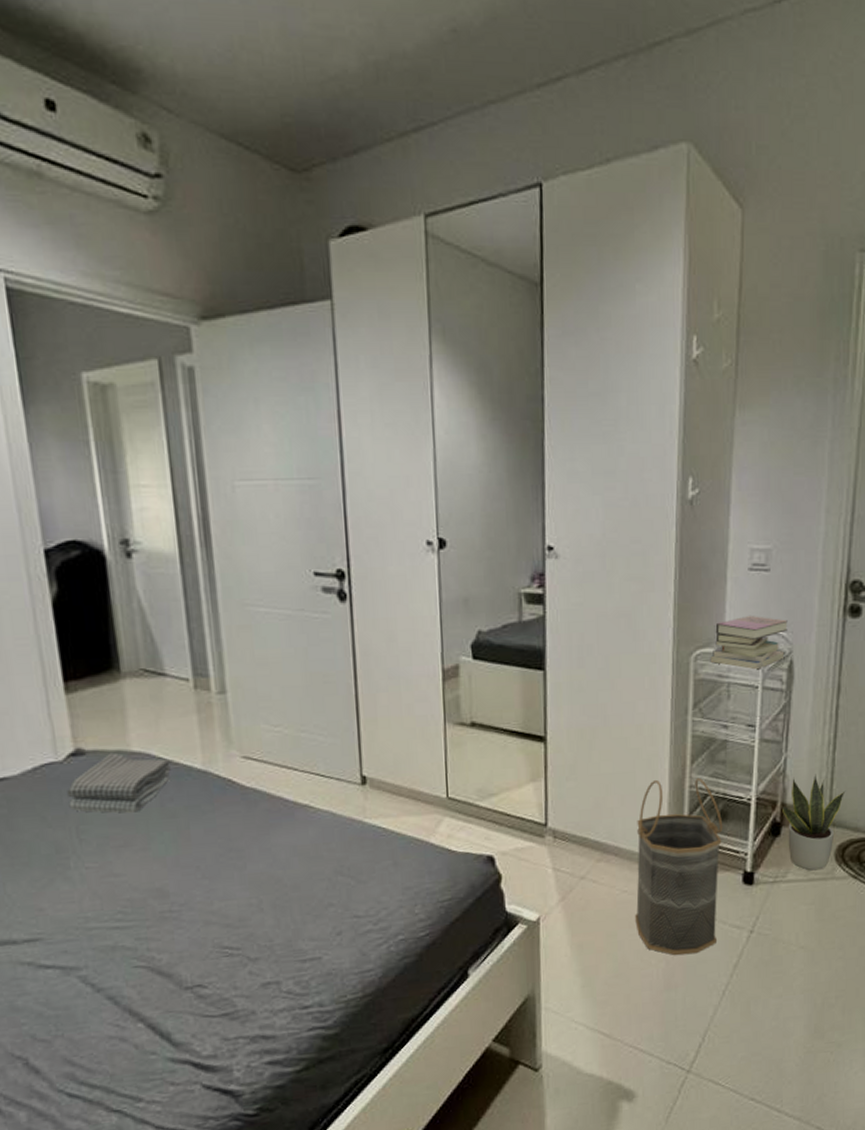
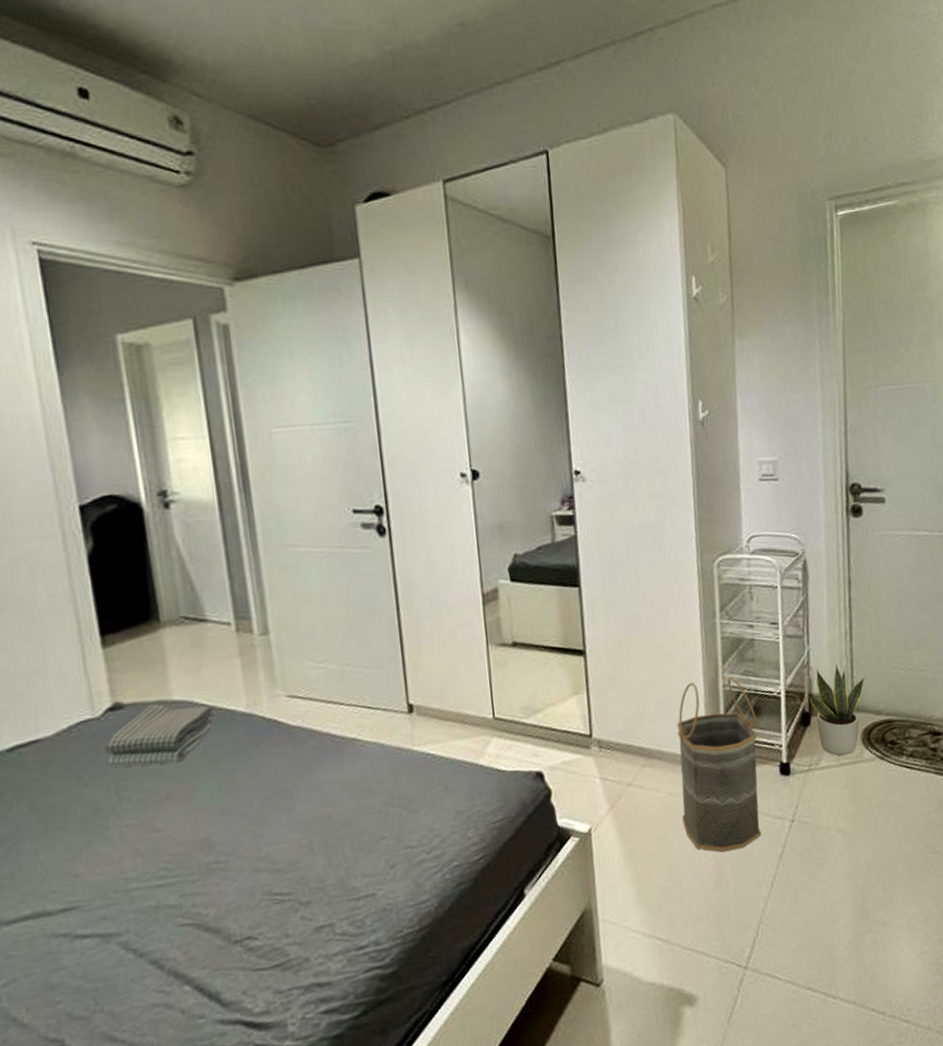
books: present [710,615,788,670] -> none [731,521,799,572]

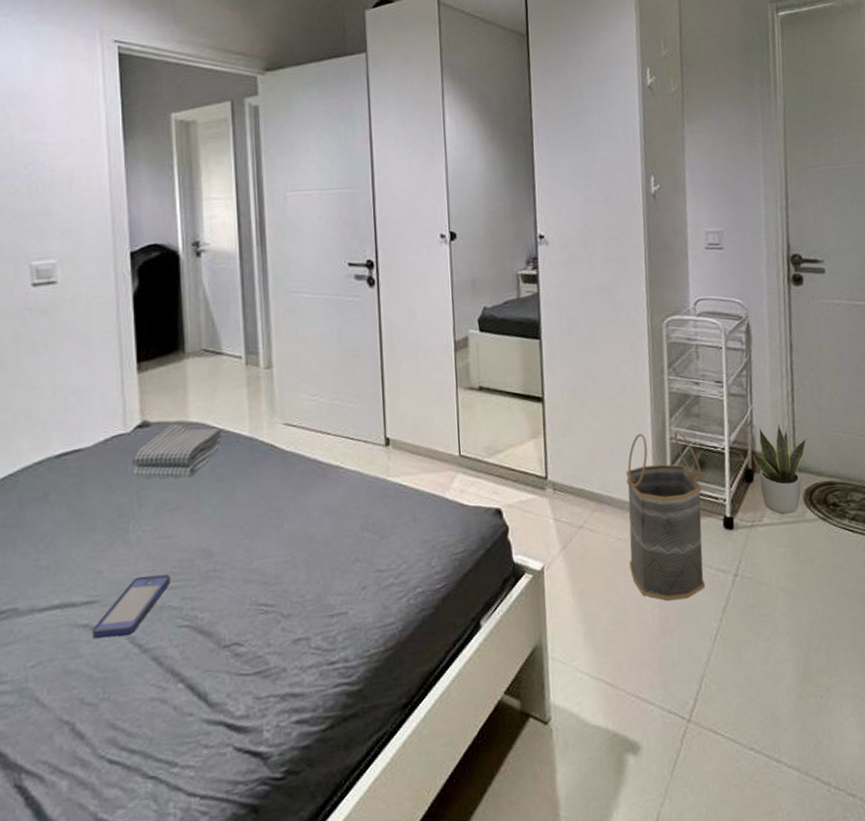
mobile phone: none [74,871,166,947] -> present [92,574,171,639]

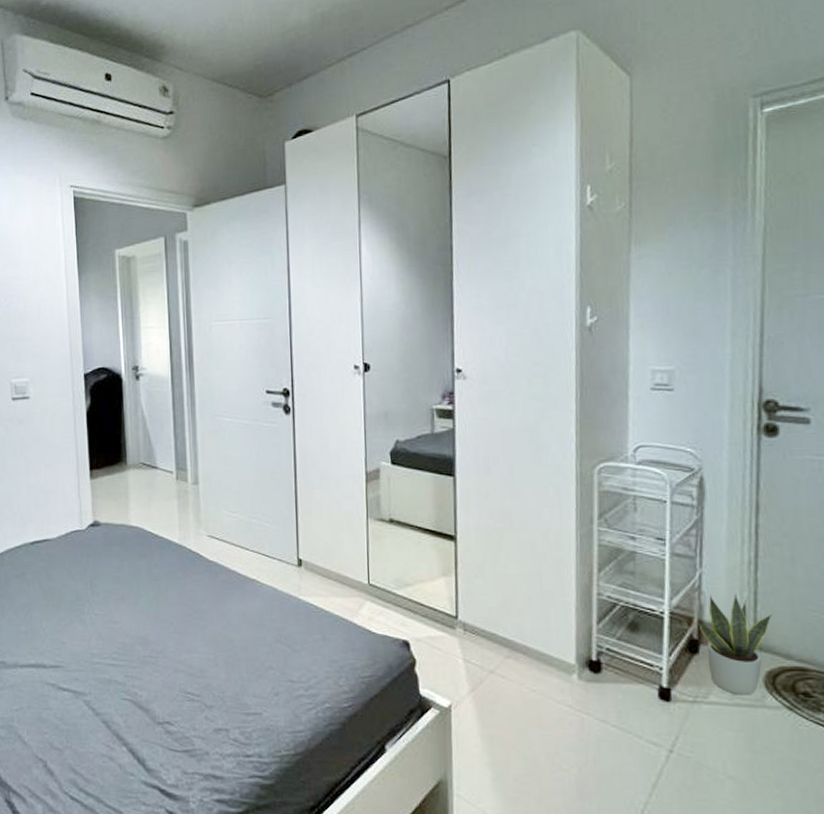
mobile phone: present [92,574,171,639] -> none [58,652,116,698]
towel: present [132,423,223,479] -> none [86,526,158,574]
basket: present [626,430,705,601] -> none [545,584,635,765]

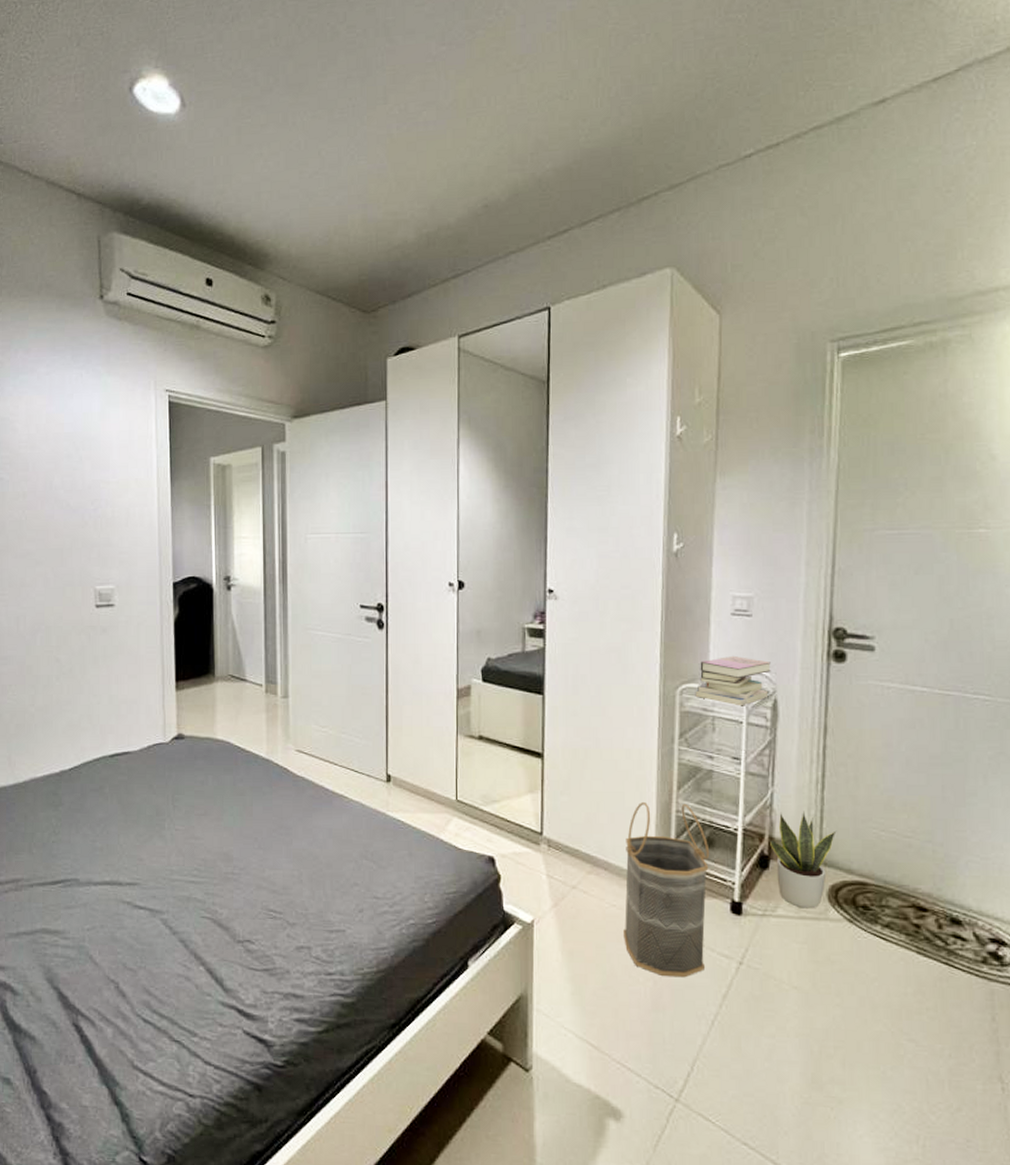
basket: none [545,584,635,765] -> present [623,801,710,978]
books: none [614,432,696,485] -> present [695,655,771,706]

